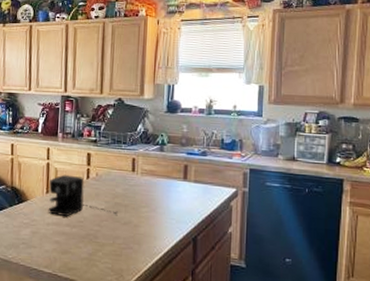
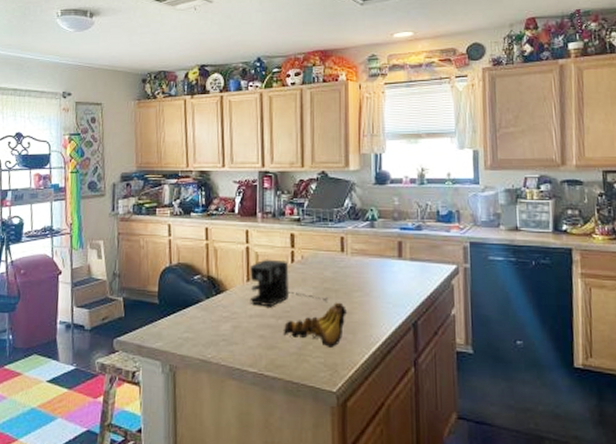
banana bunch: none [76,215,135,255] -> present [283,302,348,347]

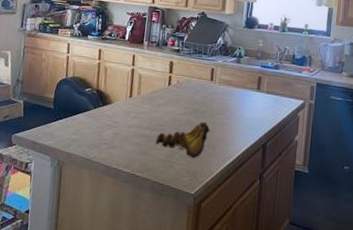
coffee maker: present [249,259,328,306] -> none [130,80,196,120]

